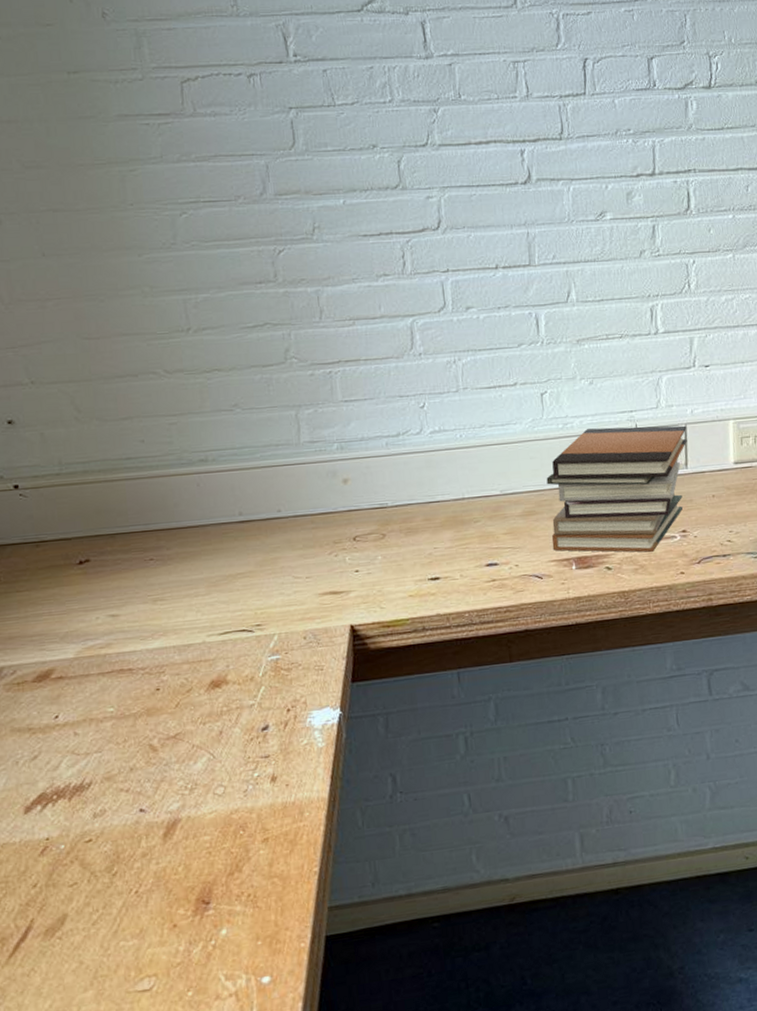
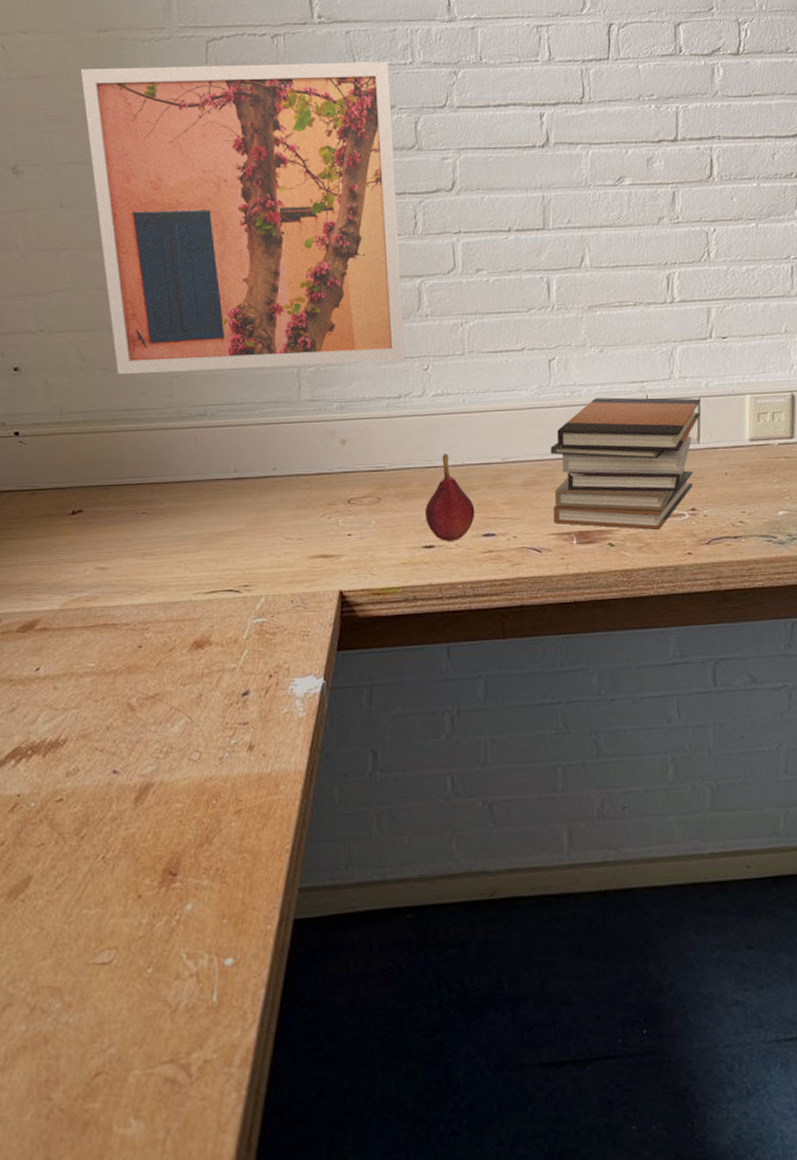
wall art: none [52,100,402,423] -> present [80,62,406,374]
fruit: none [429,488,478,573] -> present [425,454,475,541]

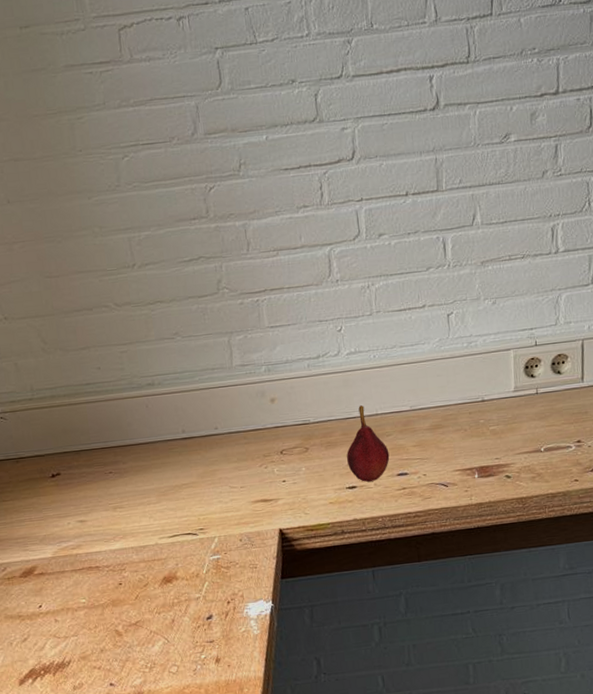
wall art: present [80,62,406,374] -> none [9,36,322,353]
book stack: present [550,397,701,530] -> none [452,341,584,462]

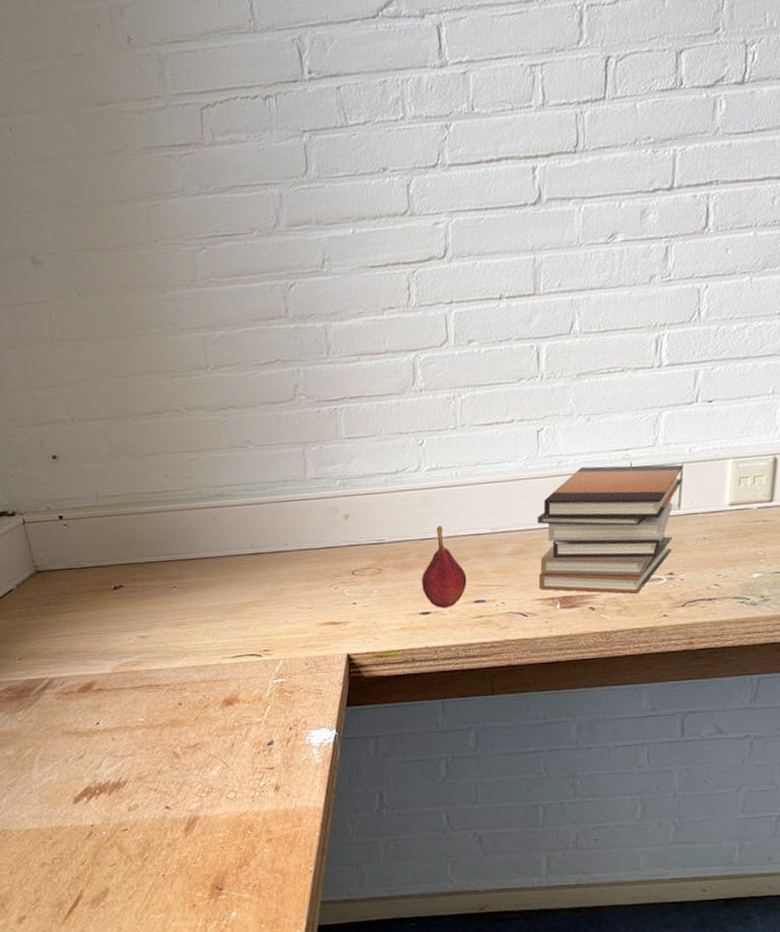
book stack: none [452,341,584,462] -> present [537,464,683,594]

